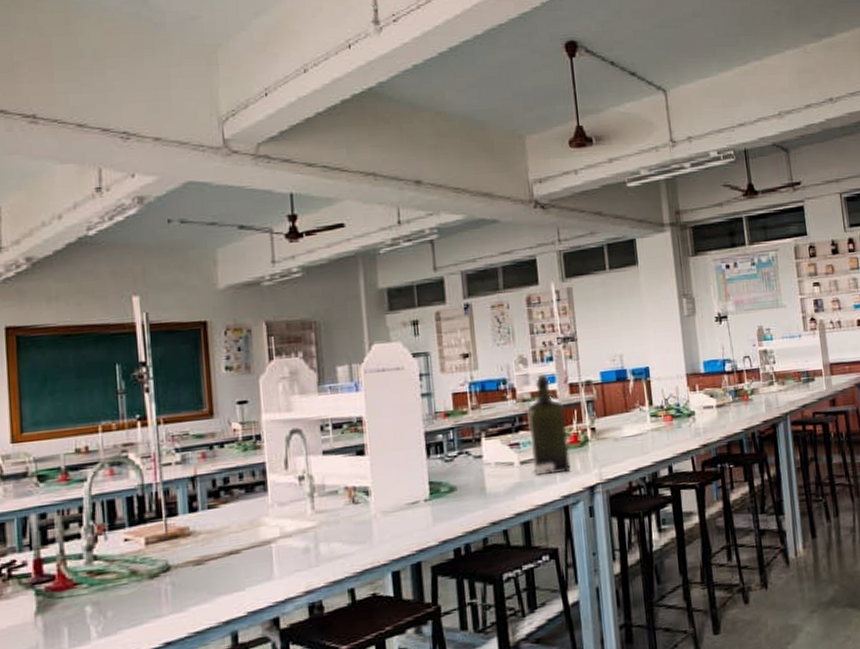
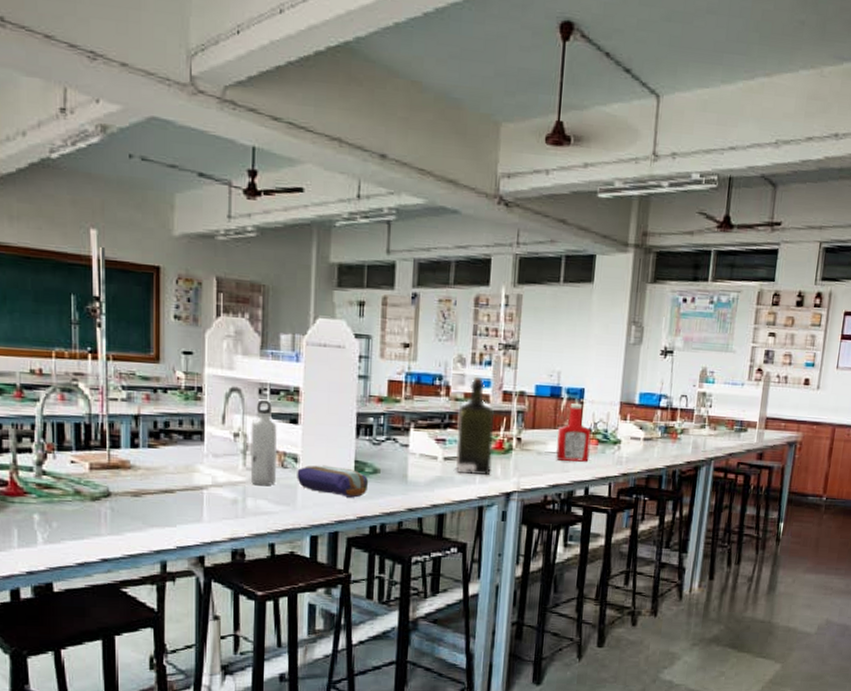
water bottle: none [316,435,348,529] -> present [250,399,277,486]
pencil case: none [369,491,447,523] -> present [297,465,369,498]
ketchup bottle: none [630,383,667,443] -> present [556,403,592,462]

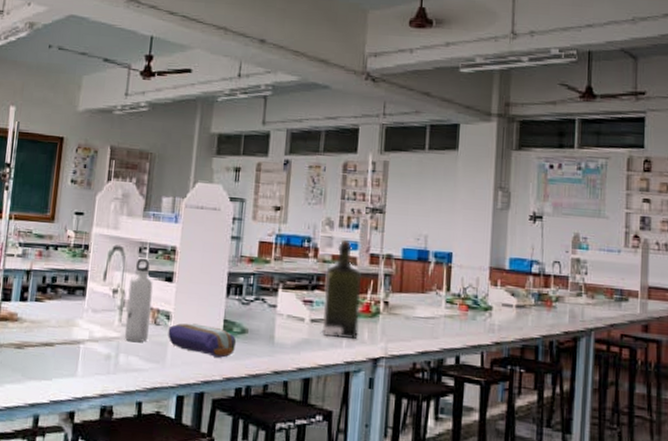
ketchup bottle: present [556,403,592,462] -> none [425,267,461,329]

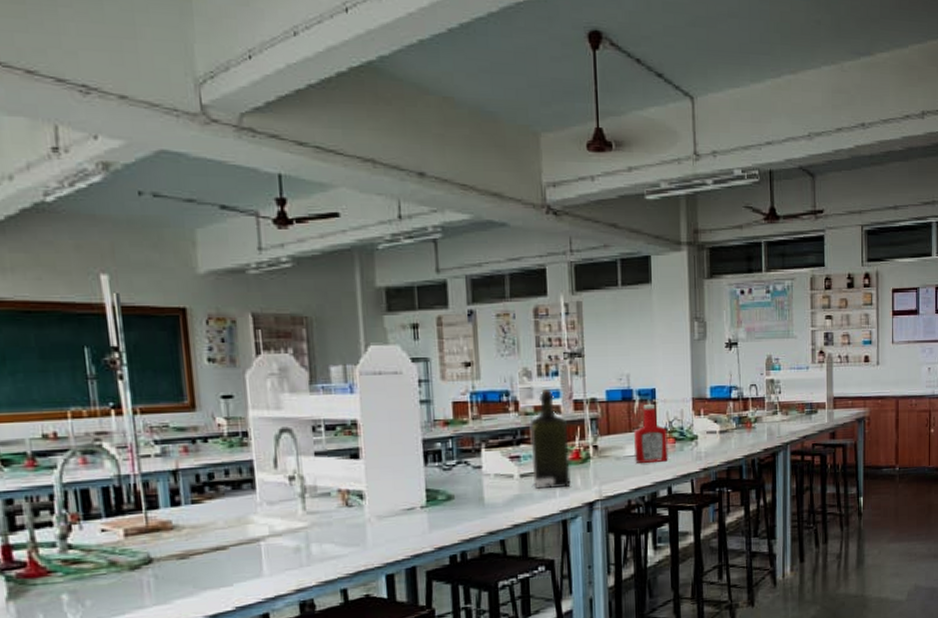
water bottle: present [124,258,153,343] -> none [307,437,341,530]
pencil case: present [168,323,237,358] -> none [363,498,444,529]
ketchup bottle: none [425,267,461,329] -> present [634,404,668,463]

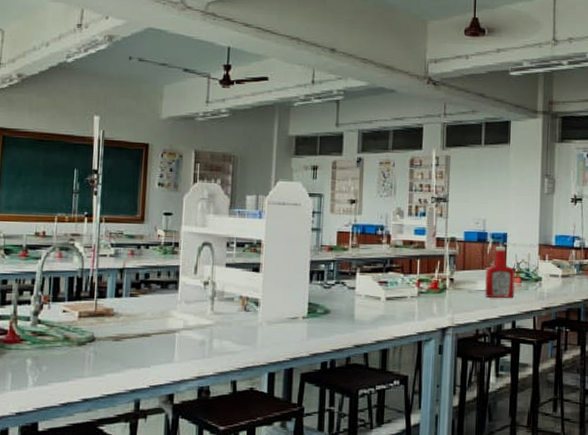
liquor: present [529,388,571,489] -> none [397,226,430,312]

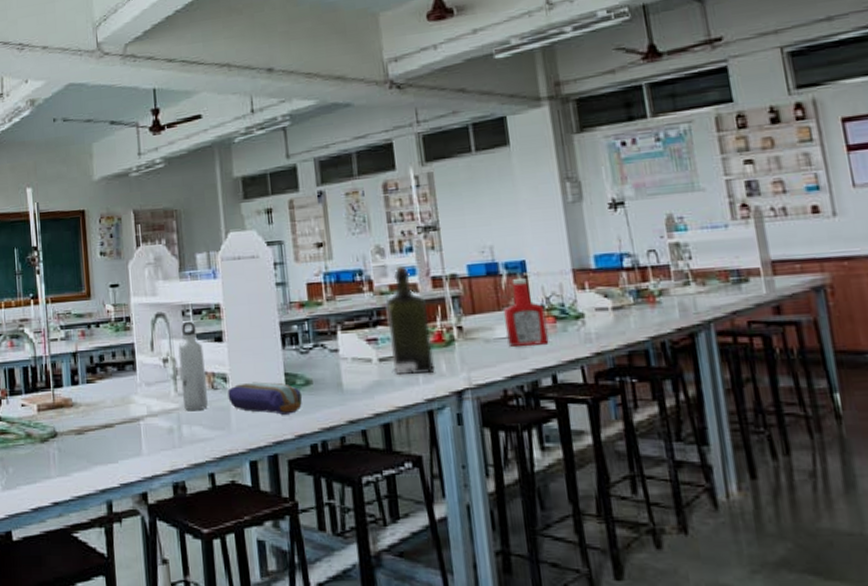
water bottle: none [217,251,241,328] -> present [178,321,208,411]
pencil case: none [257,308,321,337] -> present [227,382,303,415]
liquor: none [397,226,430,312] -> present [385,265,435,374]

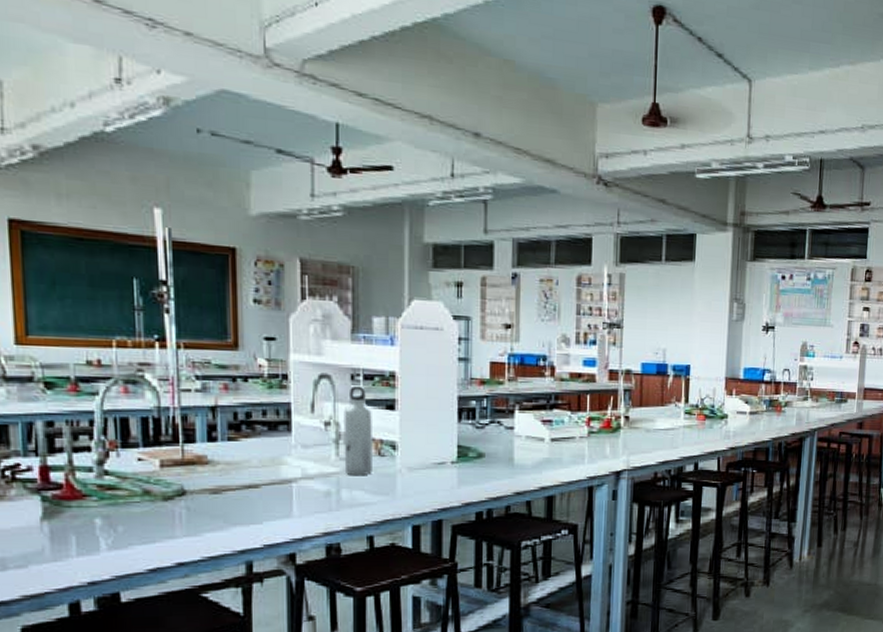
pencil case: present [227,382,303,415] -> none [395,451,473,484]
liquor: present [385,265,435,374] -> none [563,356,602,454]
ketchup bottle: present [504,278,549,346] -> none [665,380,699,438]

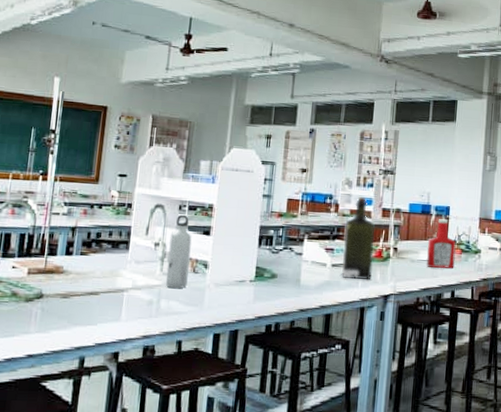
liquor: none [563,356,602,454] -> present [342,196,376,279]
ketchup bottle: none [665,380,699,438] -> present [427,219,456,269]

